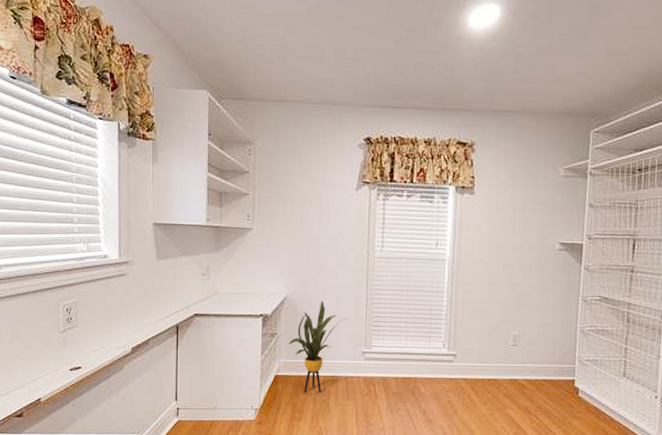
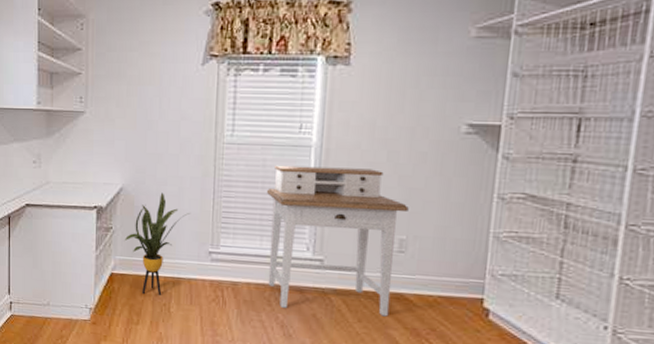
desk: none [411,276,520,399] -> present [267,165,409,317]

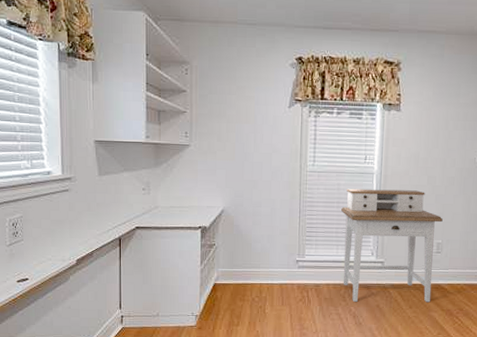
house plant: present [124,193,191,295] -> none [225,213,282,300]

